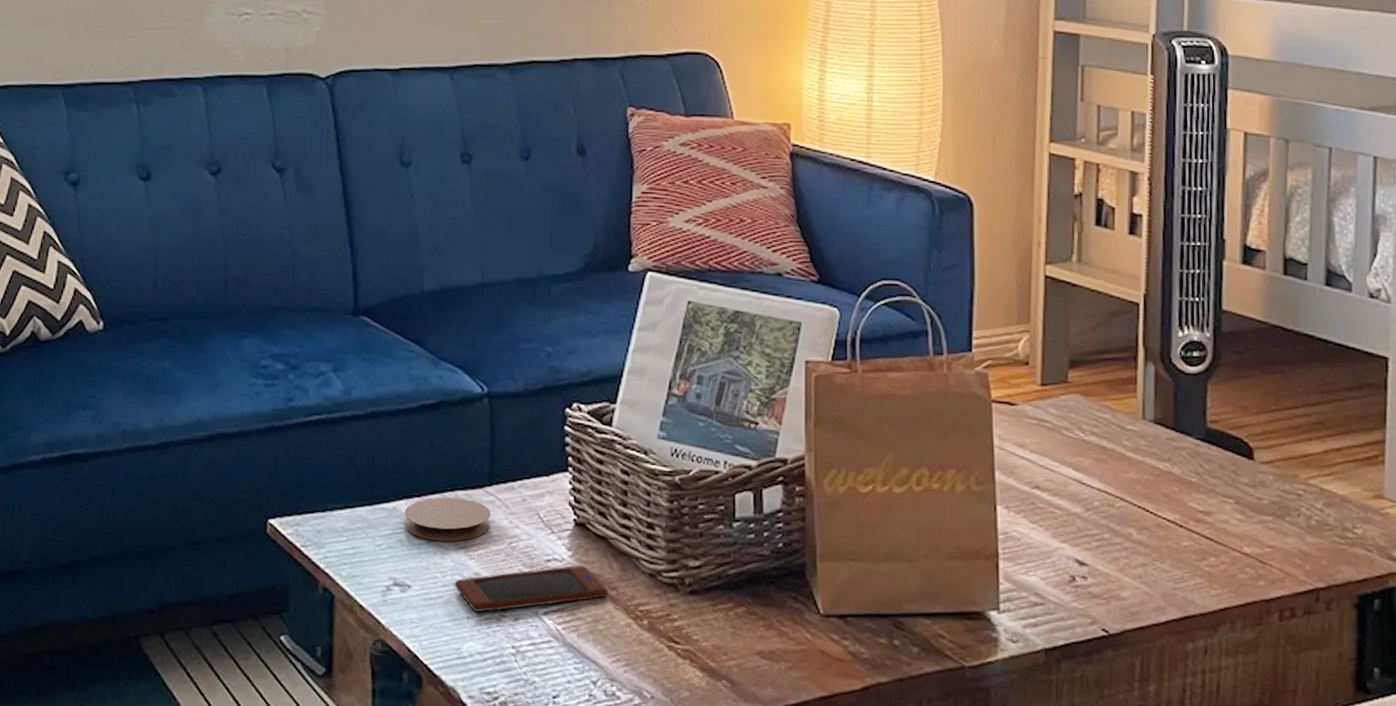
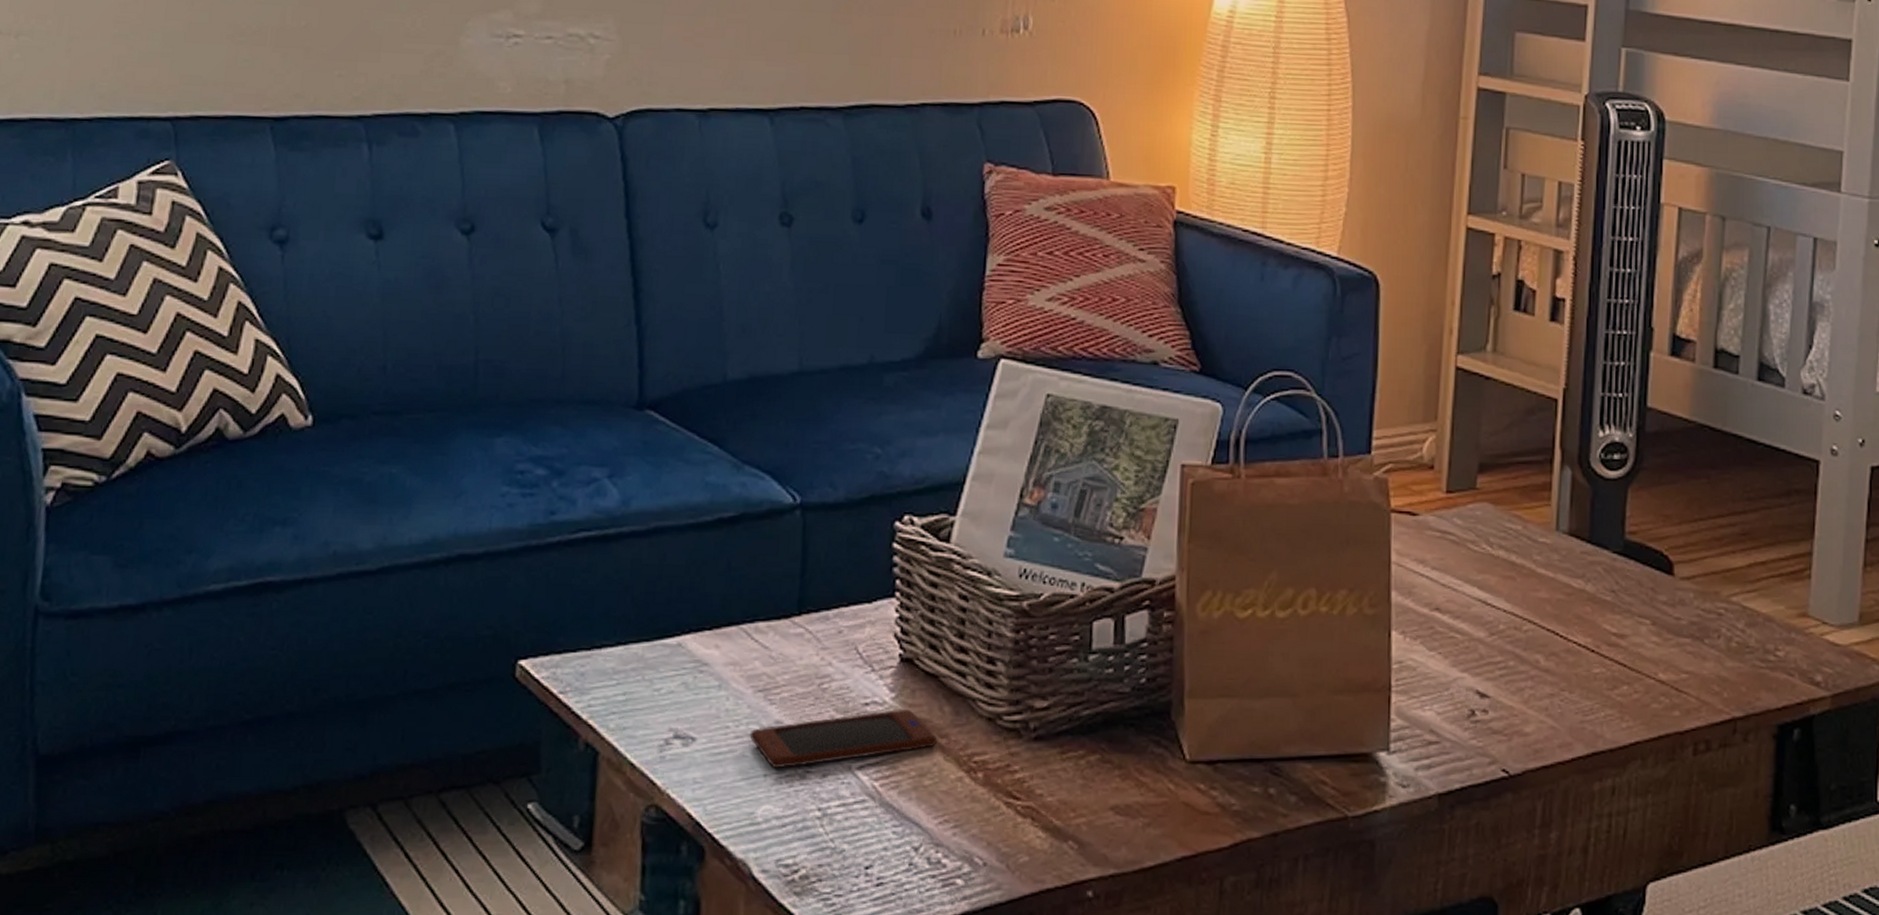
coaster: present [404,497,491,541] -> none [690,630,799,683]

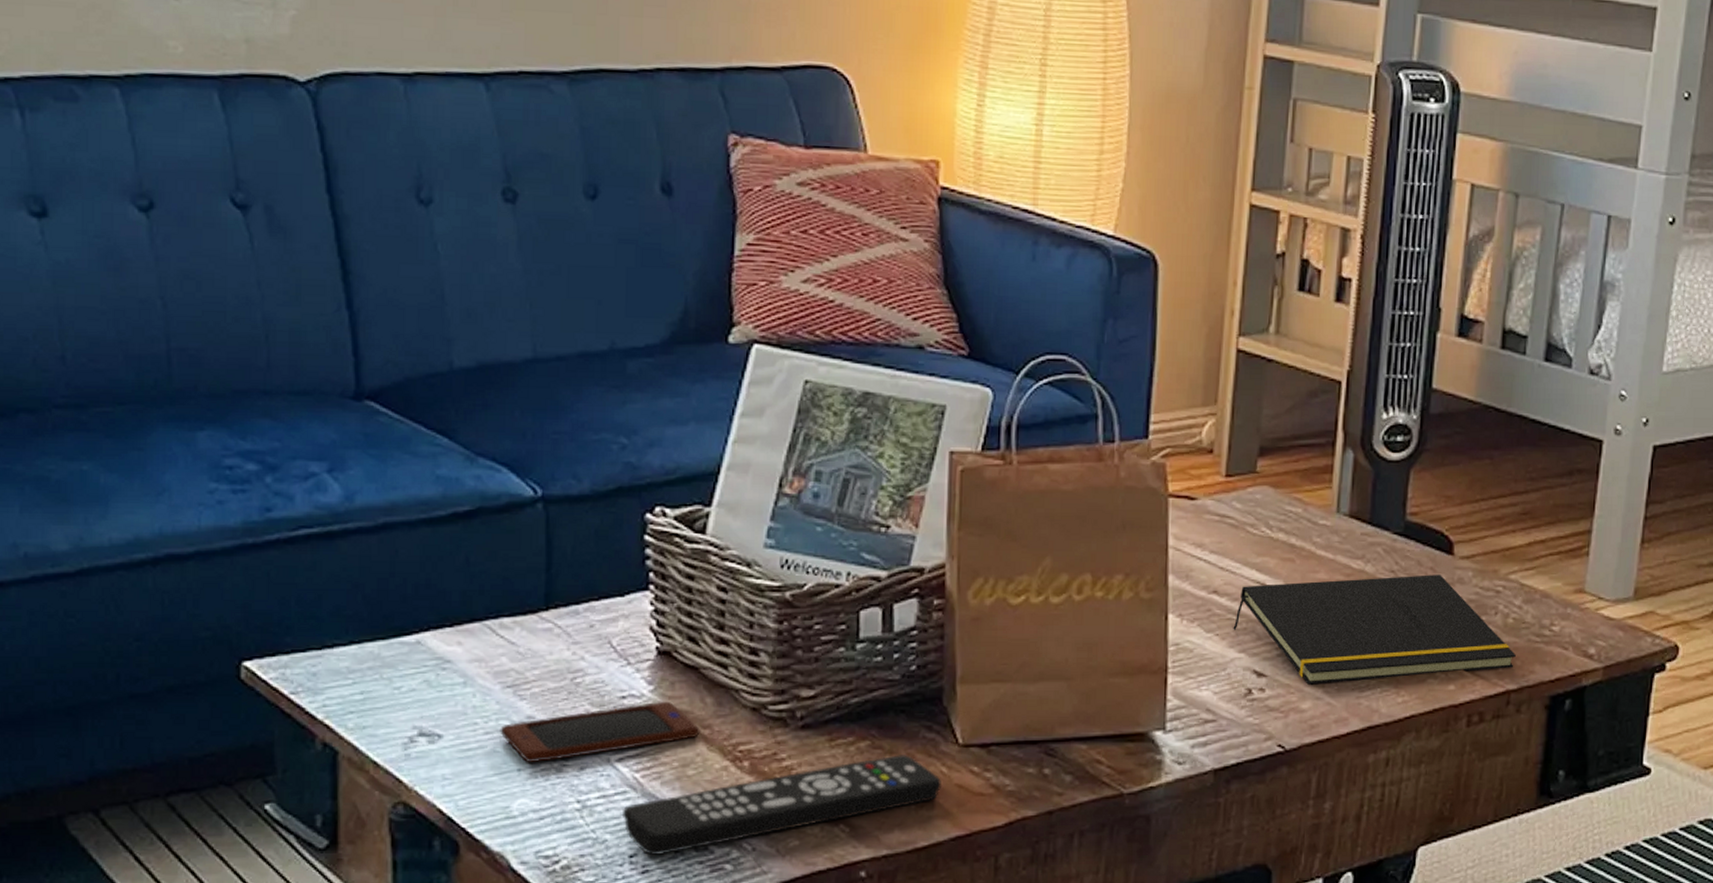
remote control: none [859,768,1169,868] -> present [621,753,942,856]
notepad: none [1455,595,1742,707] -> present [1233,574,1517,685]

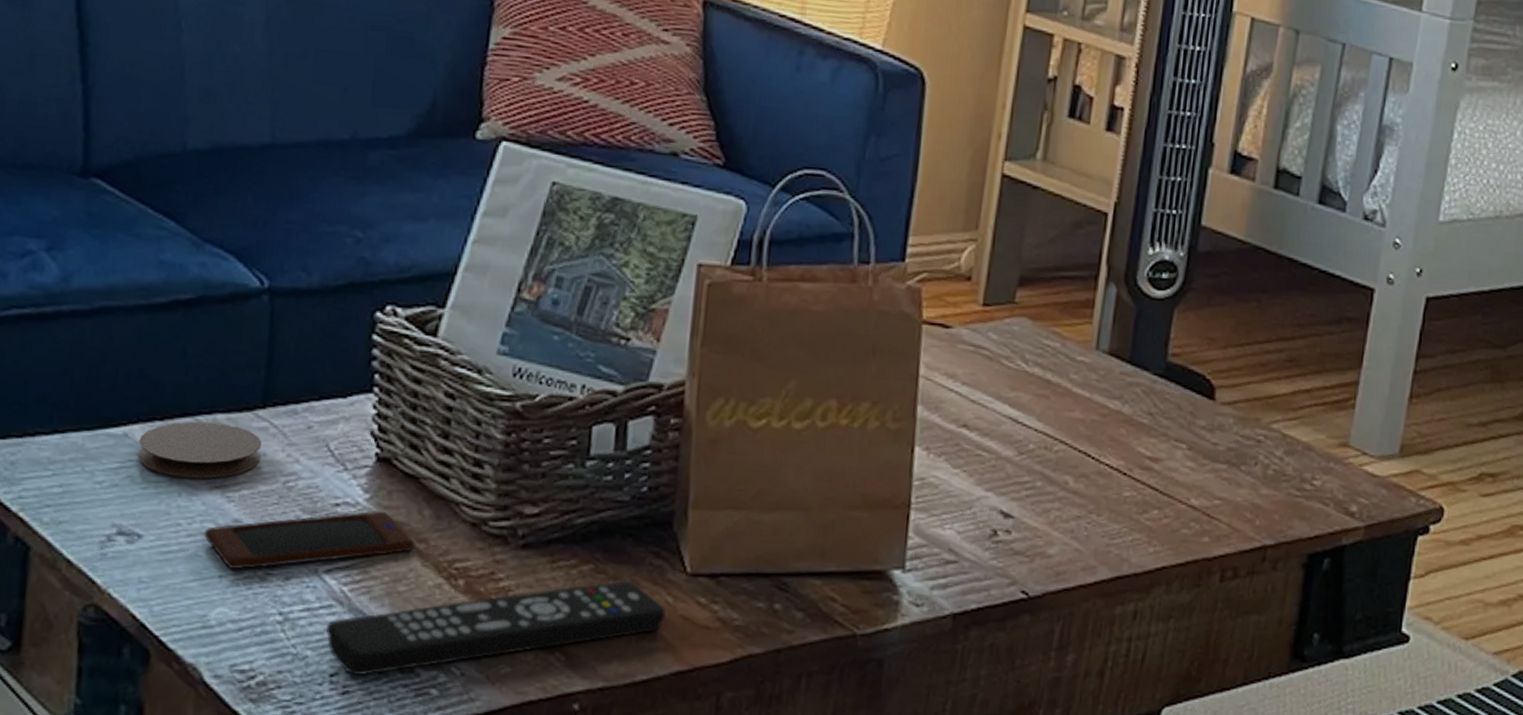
coaster: none [431,626,548,679] -> present [137,421,263,479]
notepad: present [1233,574,1517,685] -> none [981,419,1276,529]

